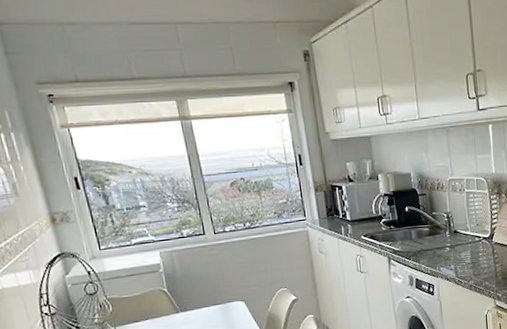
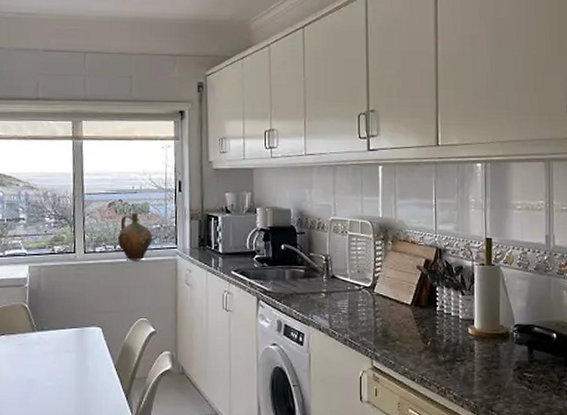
ceramic jug: none [245,190,281,237] -> present [117,213,153,261]

